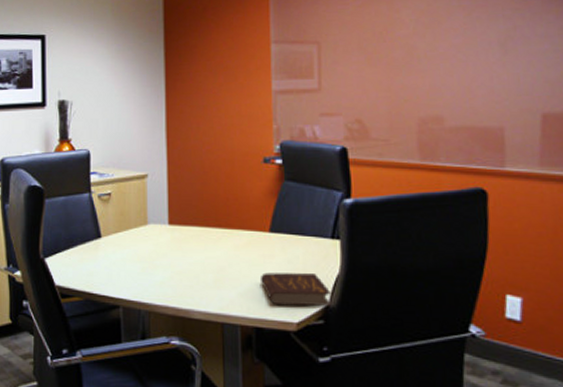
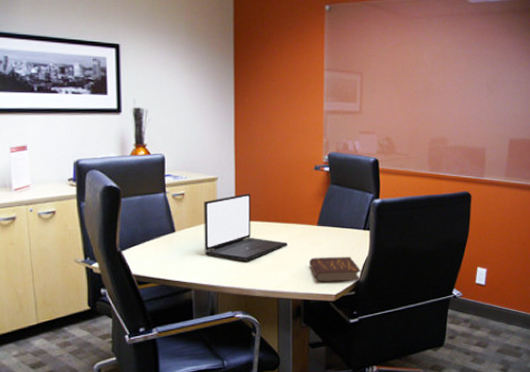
laptop: none [133,192,232,275] -> present [204,193,287,261]

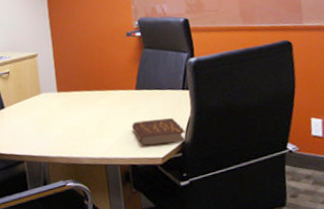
laptop: present [204,193,287,261] -> none [27,65,109,131]

